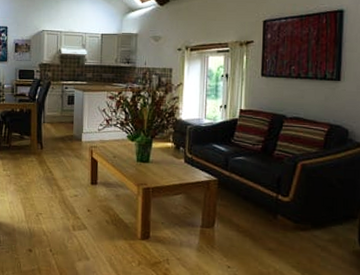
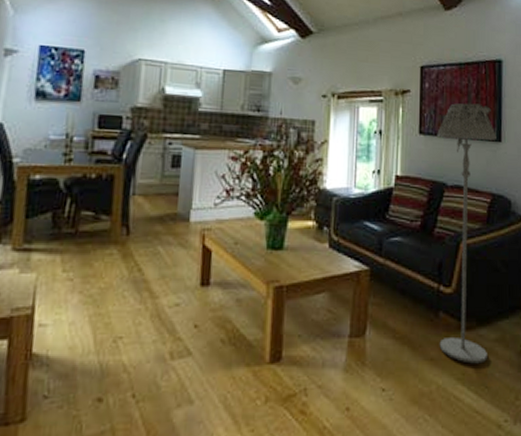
floor lamp: none [277,49,336,257] -> present [437,103,496,364]

